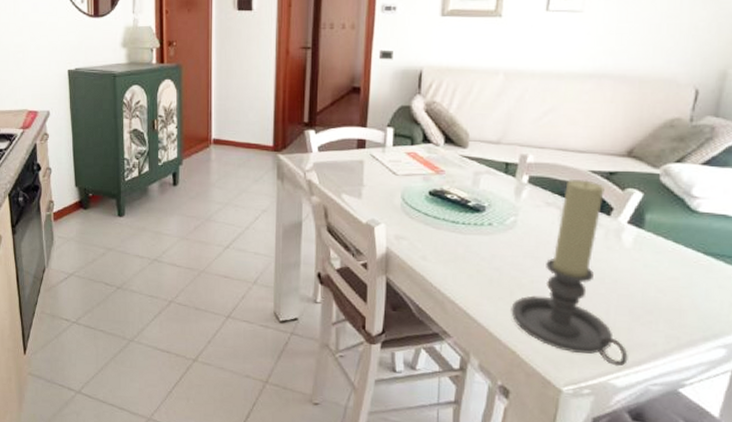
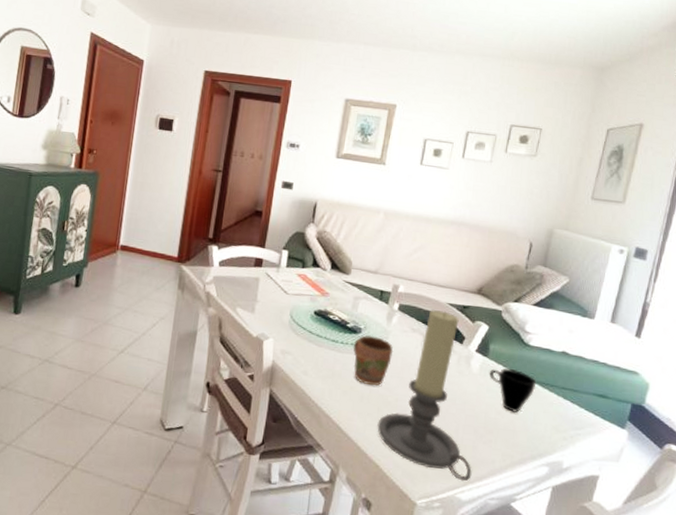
mug: none [476,212,525,268] -> present [353,334,394,386]
cup: none [645,240,709,291] -> present [489,368,537,414]

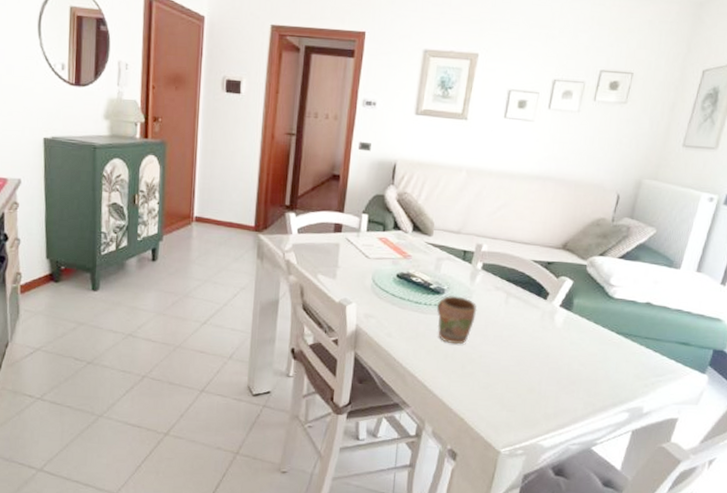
candle holder: present [377,310,472,482] -> none [461,267,554,430]
cup: present [489,368,537,414] -> none [572,322,620,364]

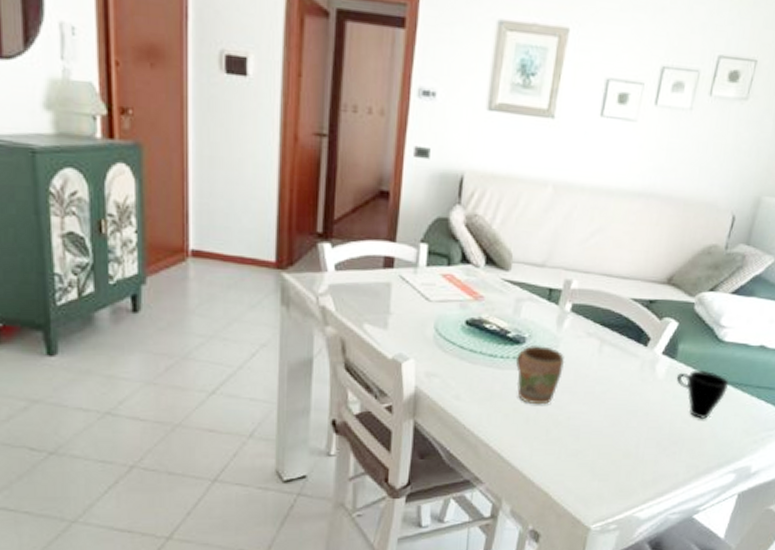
cup: none [572,322,620,364] -> present [676,371,729,420]

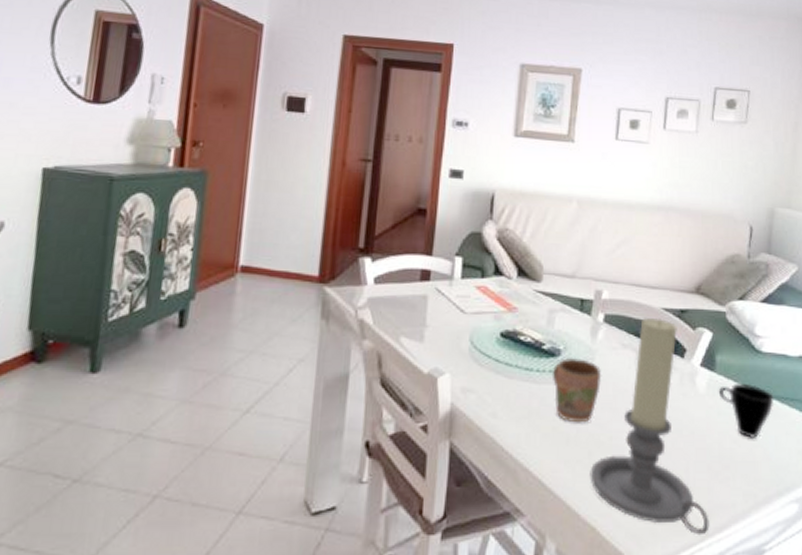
candle holder: none [546,308,653,499] -> present [590,318,710,536]

